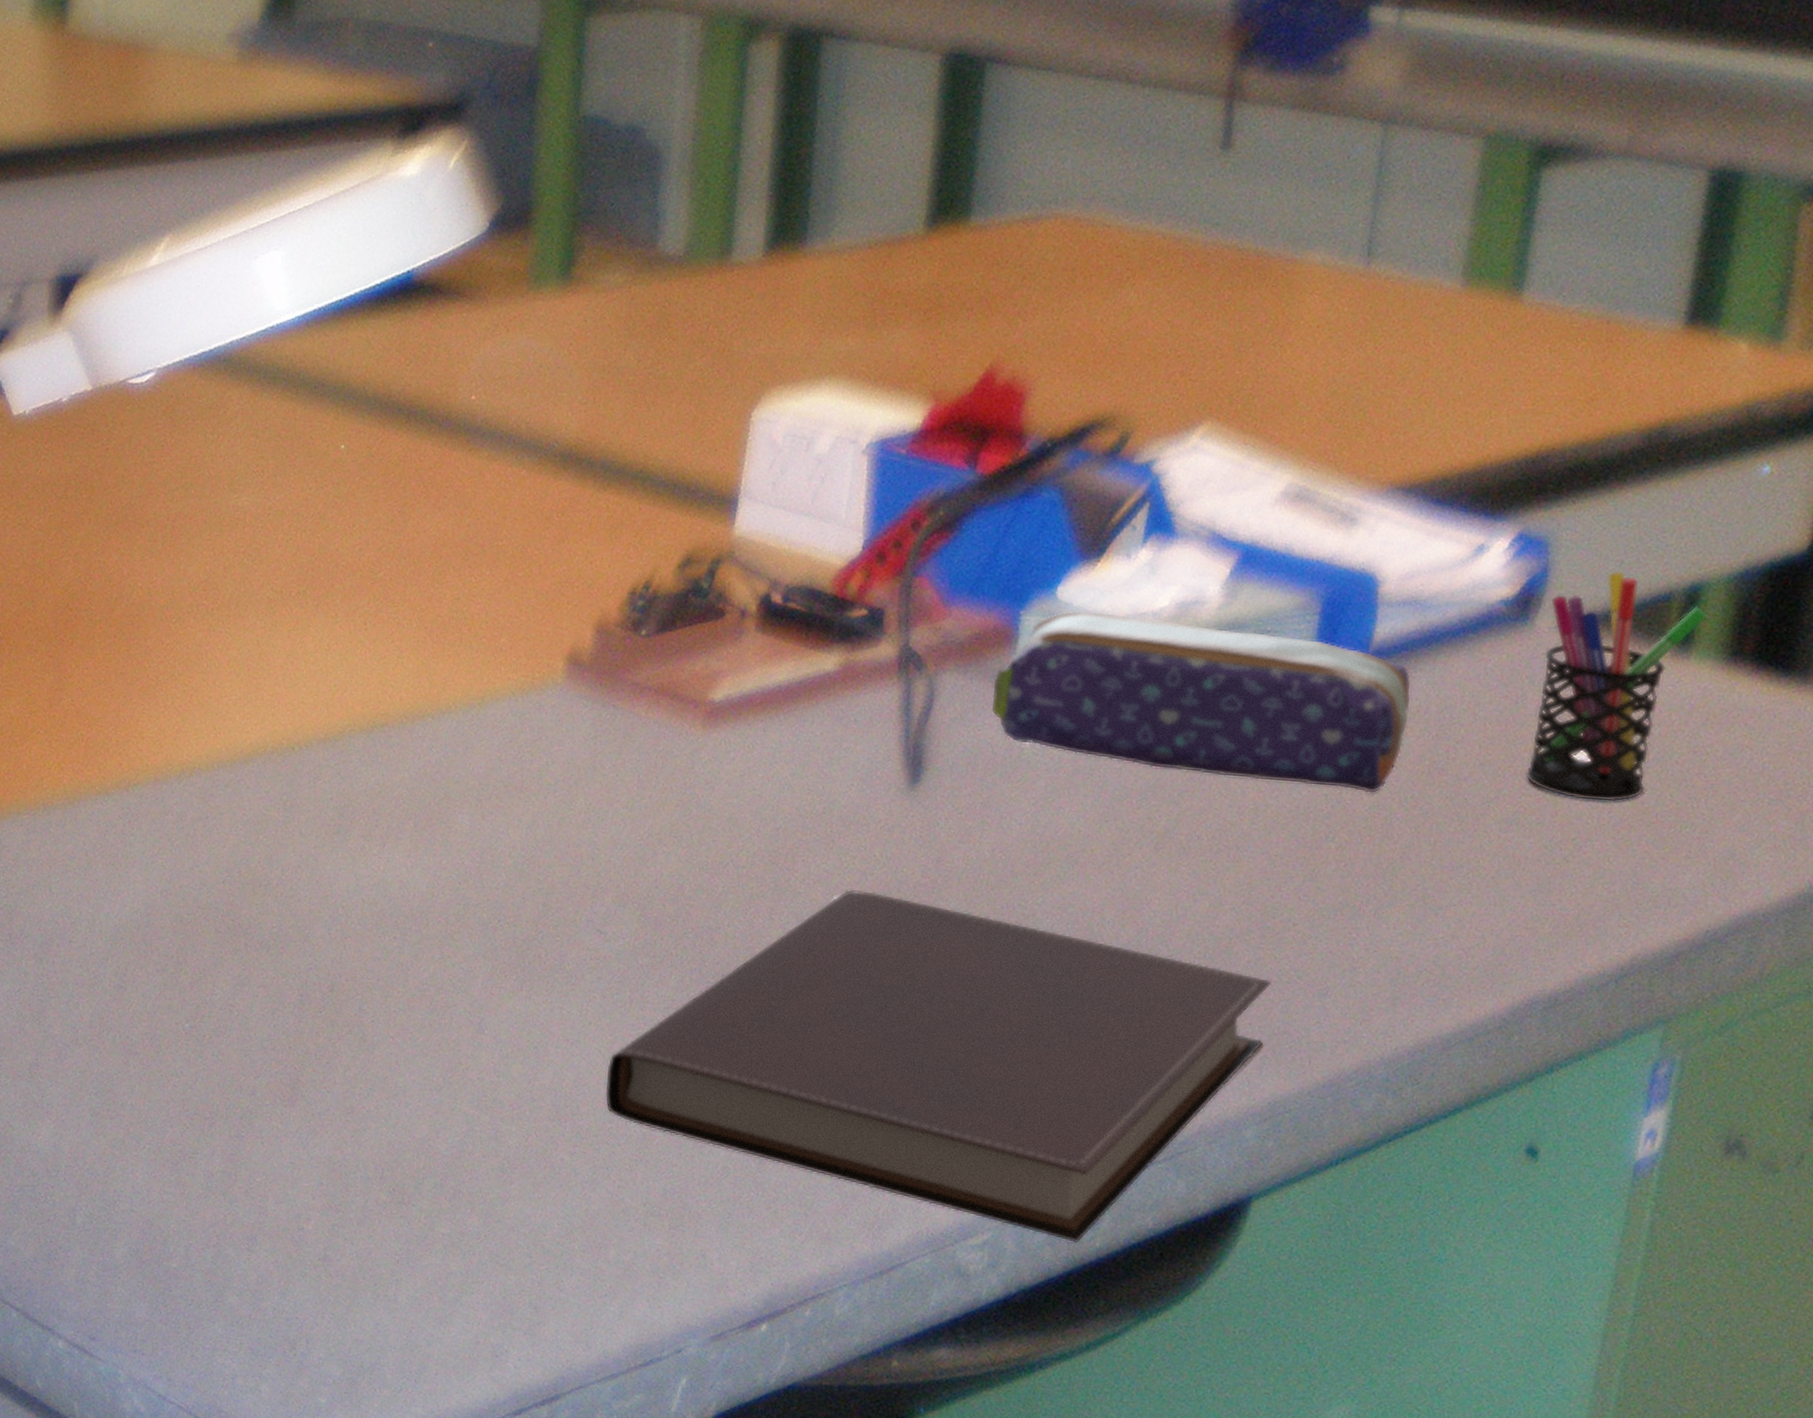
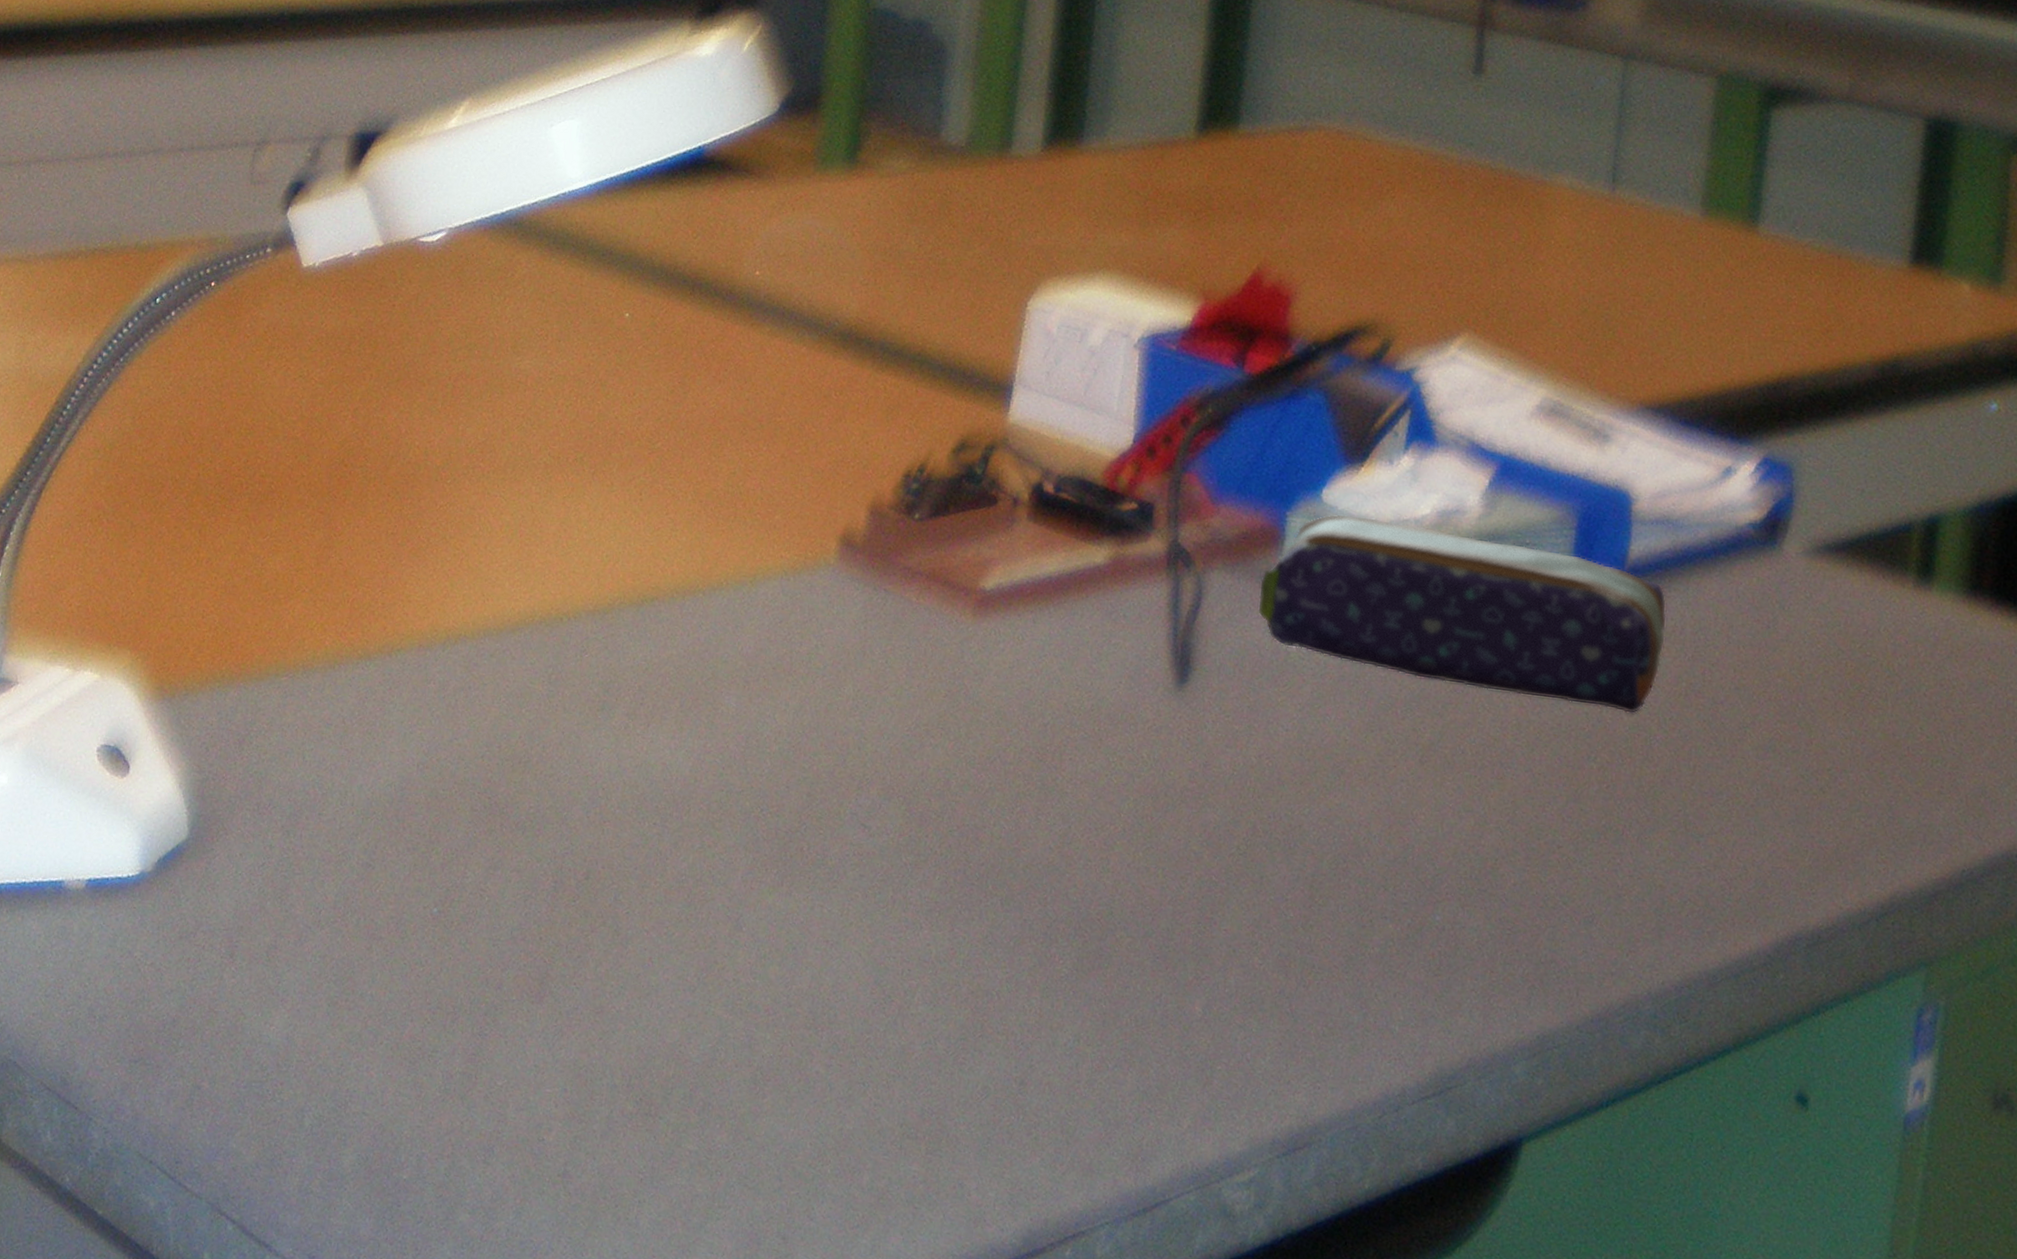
notebook: present [605,889,1271,1244] -> none [863,791,1538,1185]
pen holder: present [1525,570,1708,802] -> none [1780,499,1946,733]

